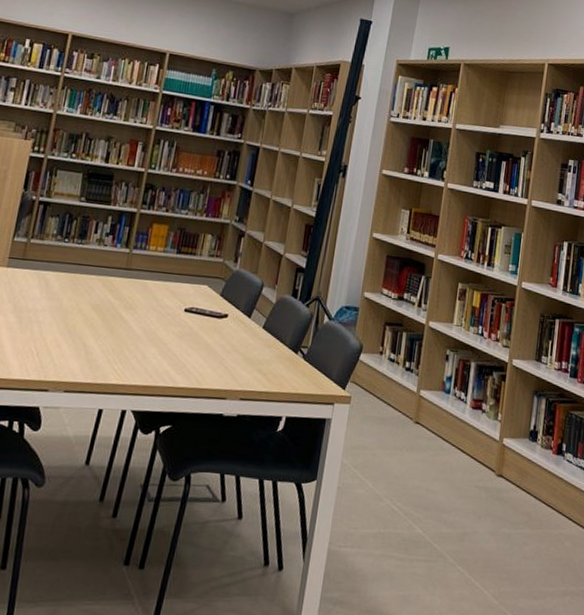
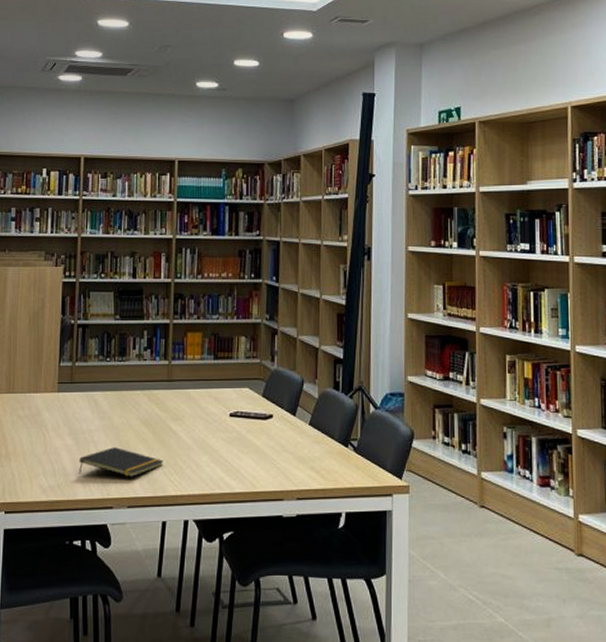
notepad: none [17,329,110,362] -> present [79,447,164,477]

